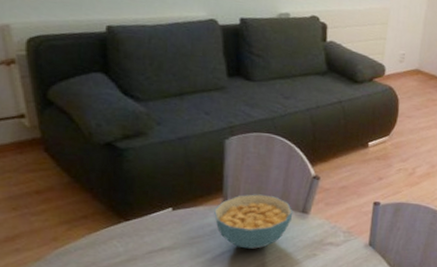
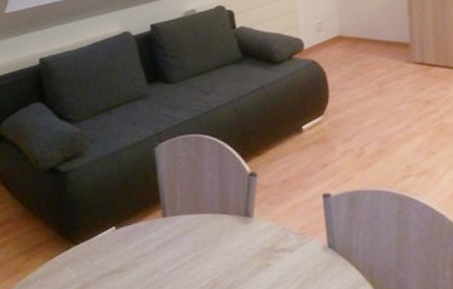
cereal bowl: present [214,194,293,249] -> none [155,201,236,264]

